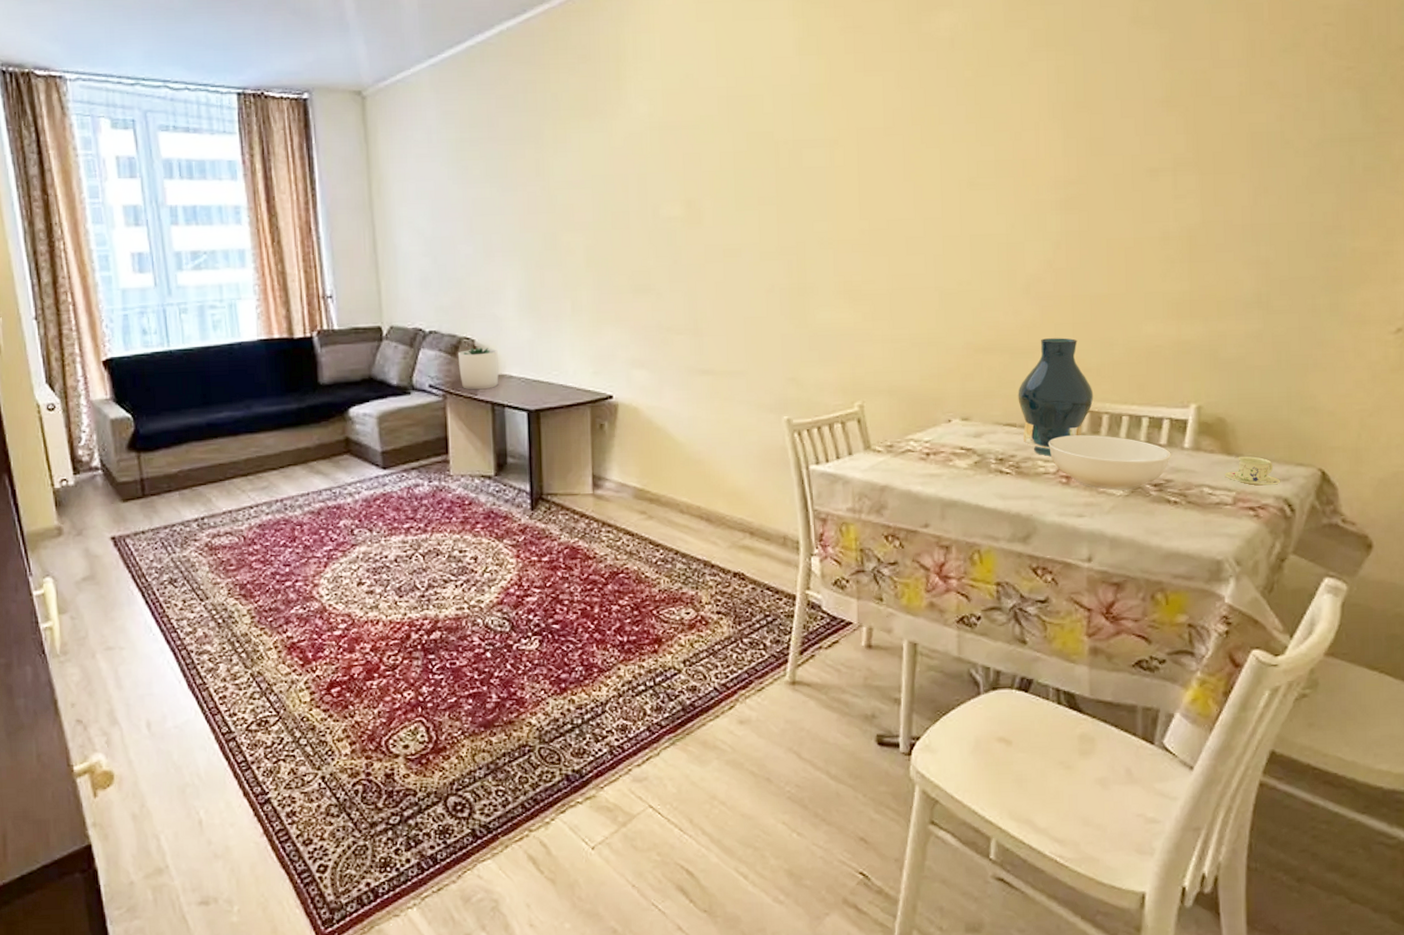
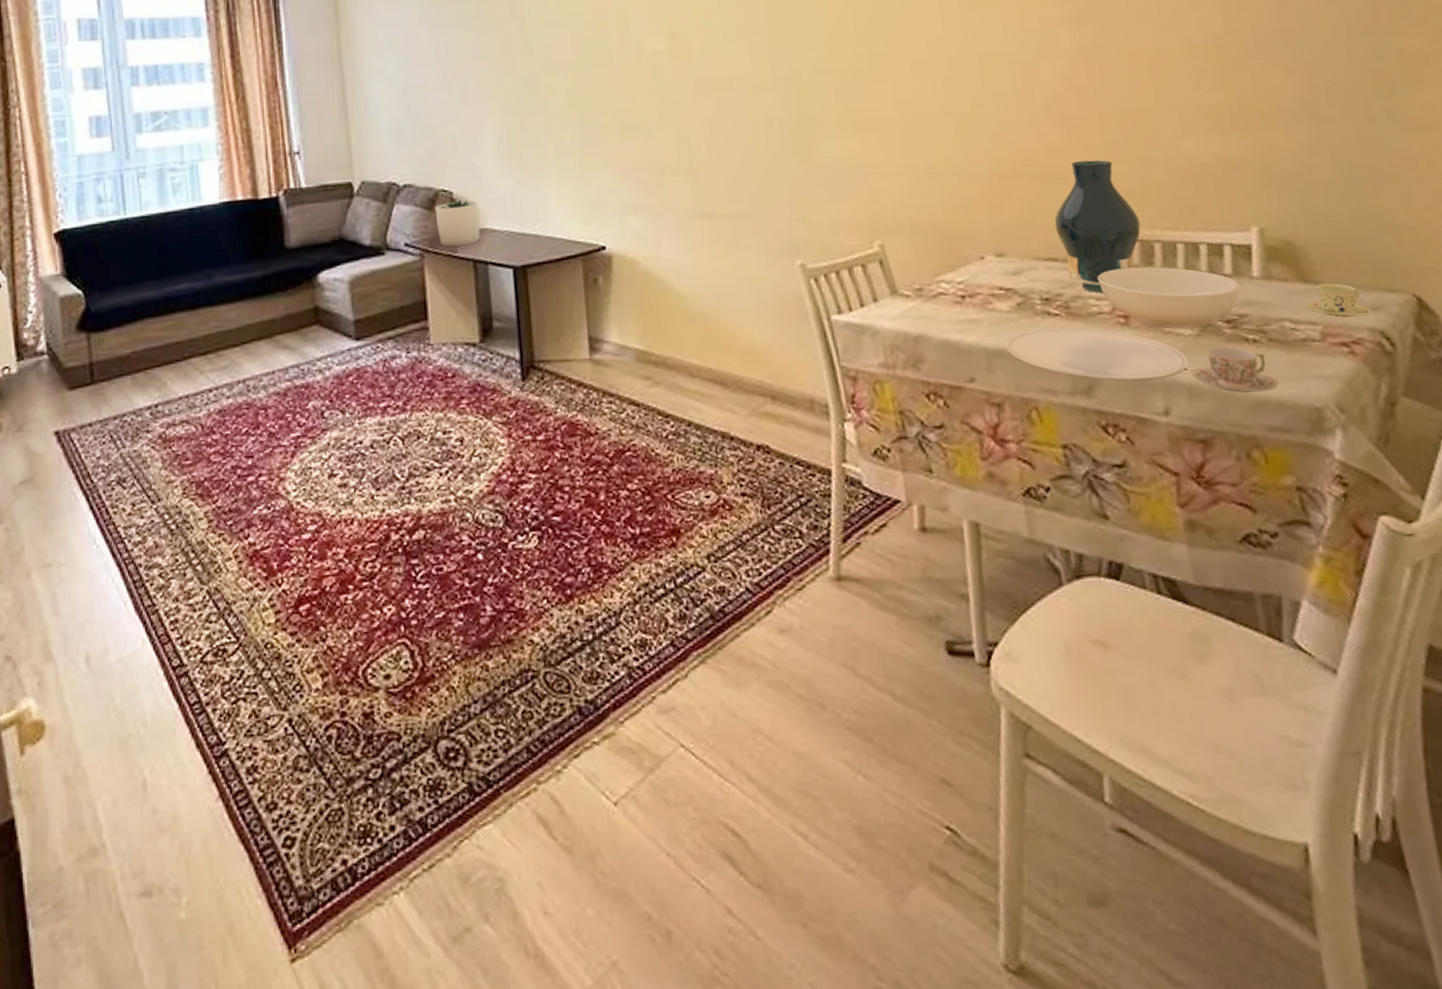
plate: none [960,484,1115,532] -> present [1005,327,1189,382]
teacup: none [1117,506,1189,547] -> present [1191,347,1279,394]

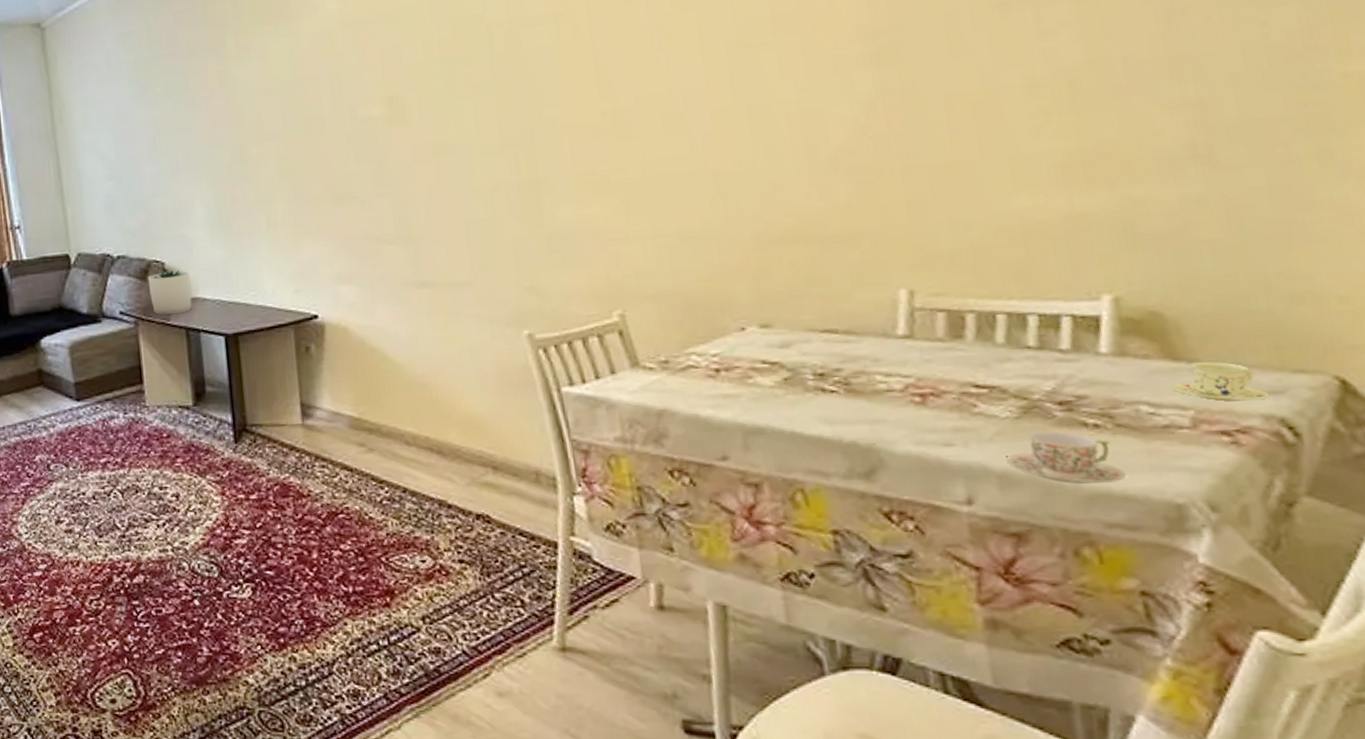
plate: present [1005,327,1189,382] -> none [767,405,1003,466]
vase: present [1054,160,1141,293] -> none [835,220,950,369]
bowl: present [1096,266,1241,330] -> none [887,340,1082,412]

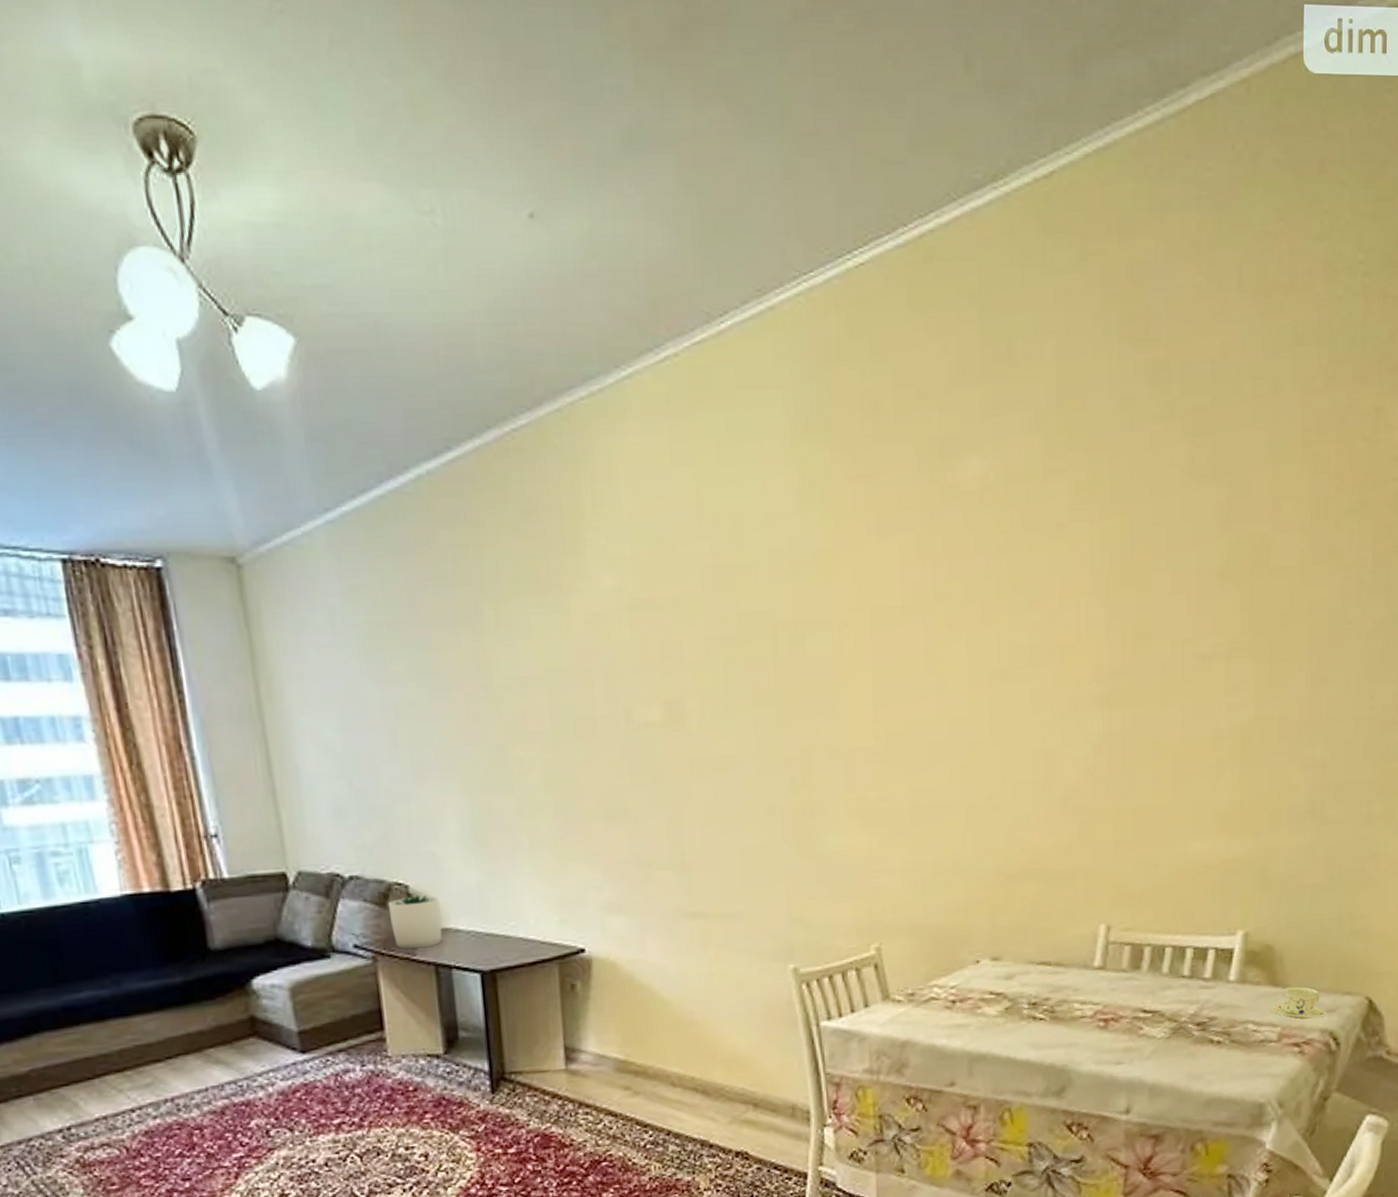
teacup: present [1006,431,1126,485] -> none [1157,1048,1232,1092]

